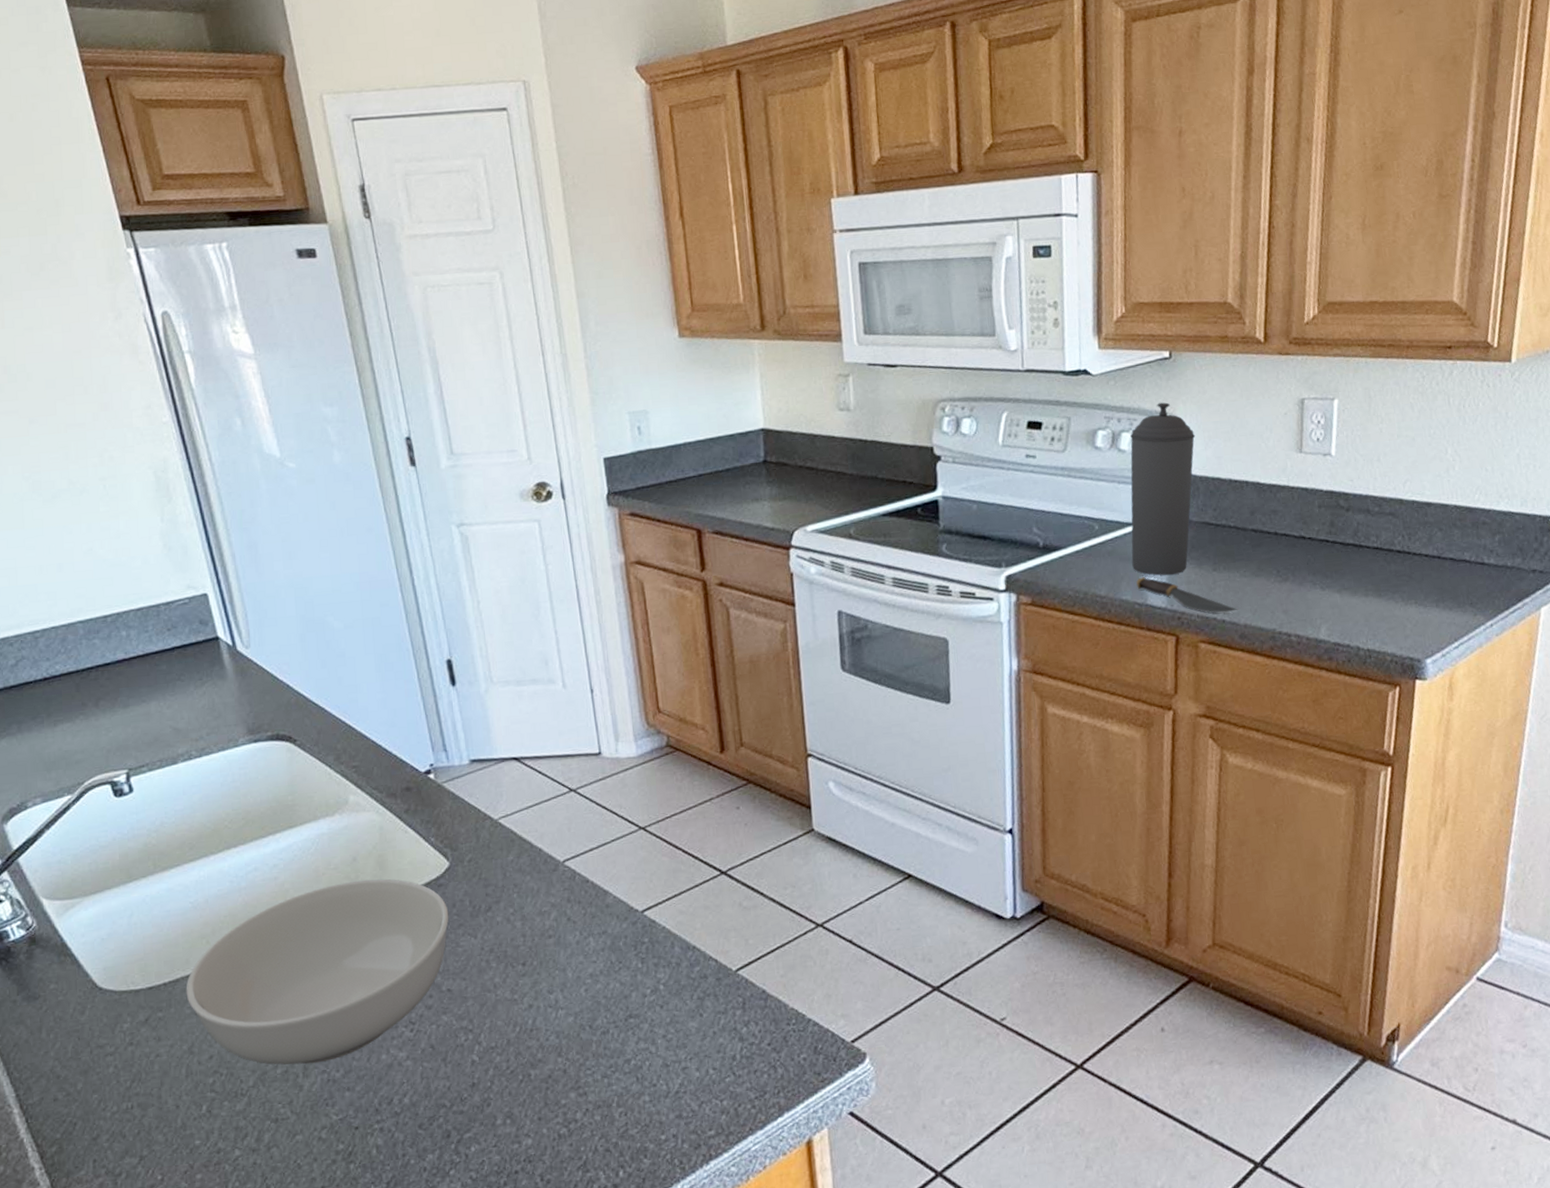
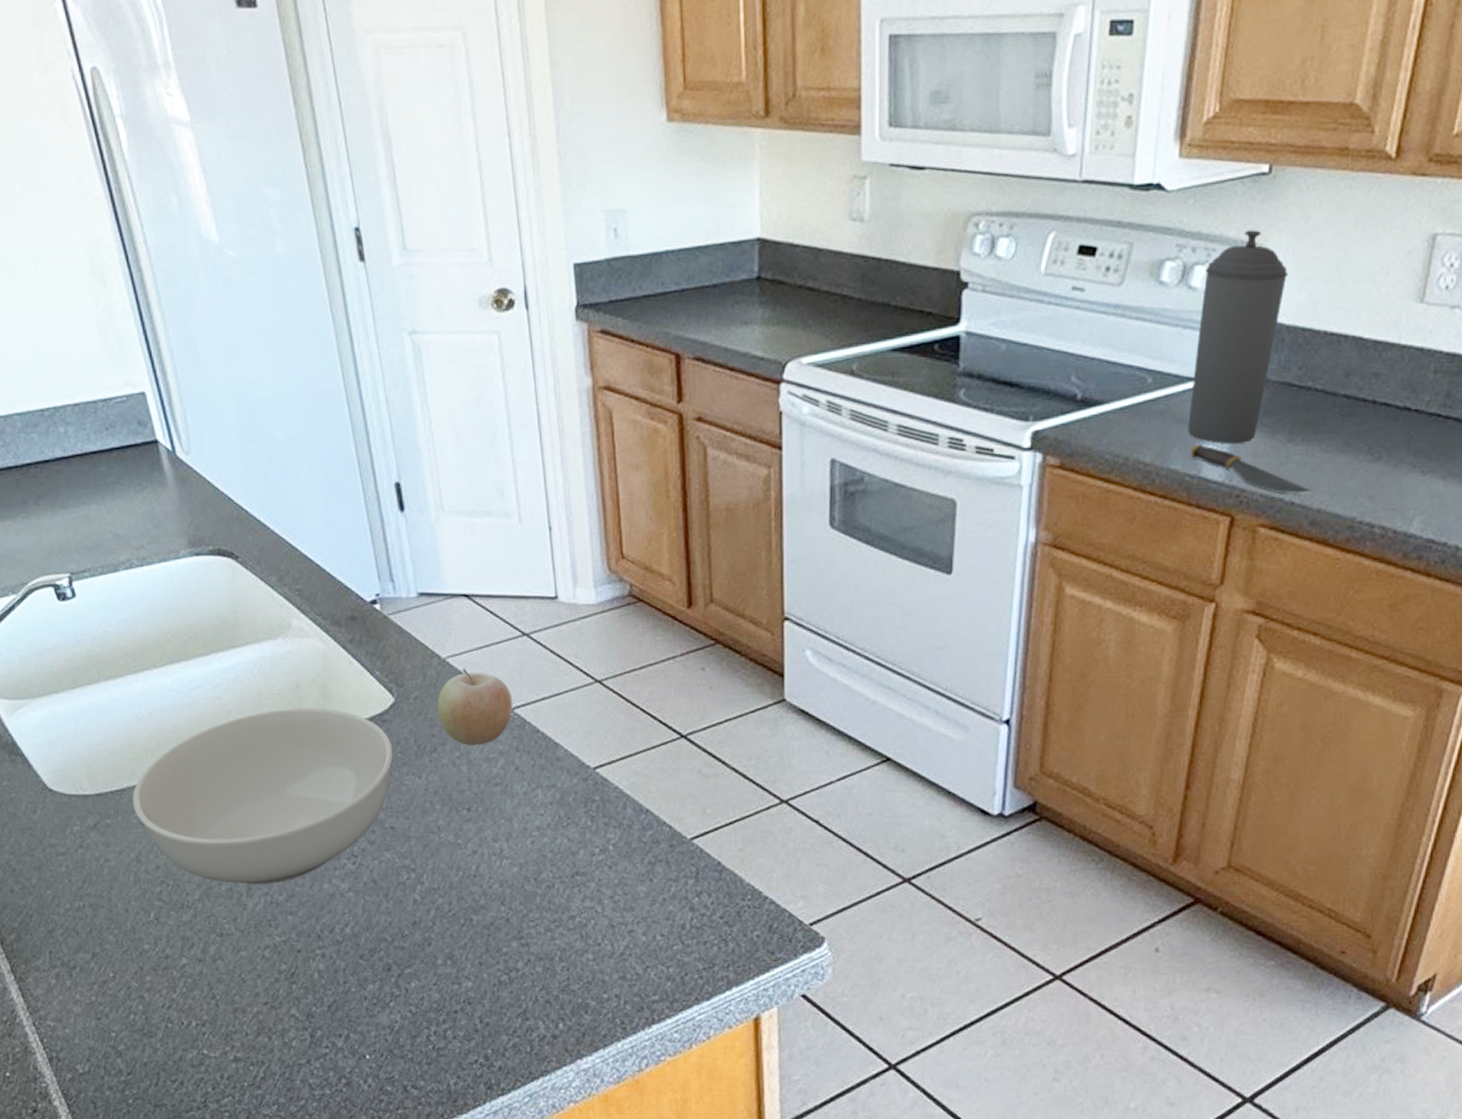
fruit: none [490,827,564,902] -> present [437,668,513,746]

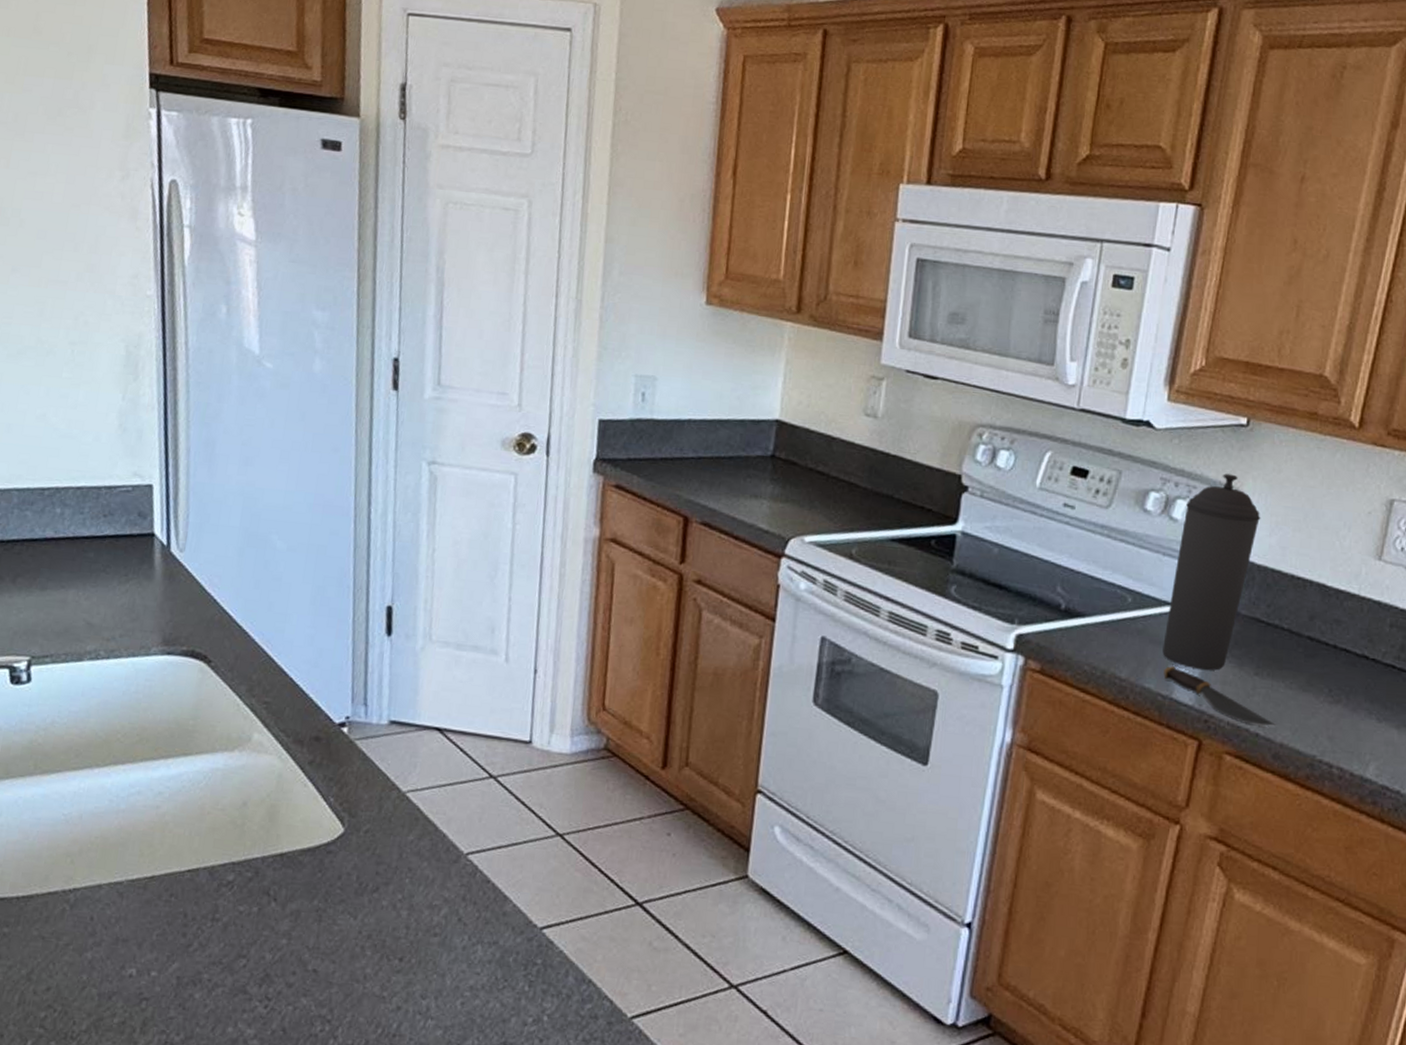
bowl: present [132,708,393,885] -> none [37,827,333,1021]
fruit: present [437,668,513,746] -> none [387,805,468,890]

